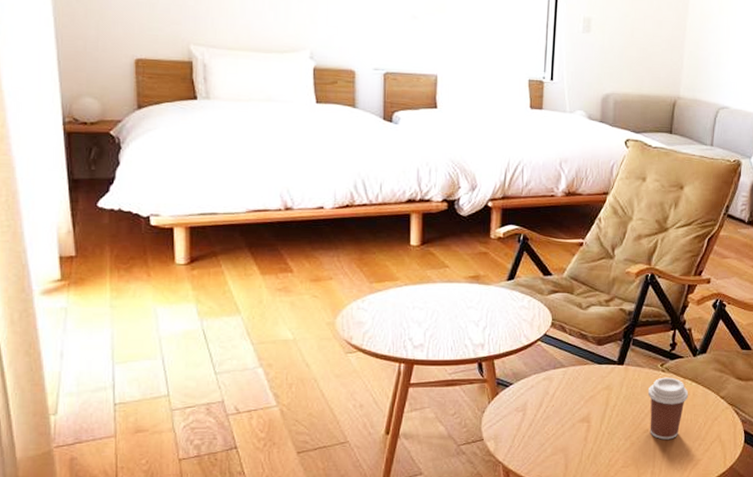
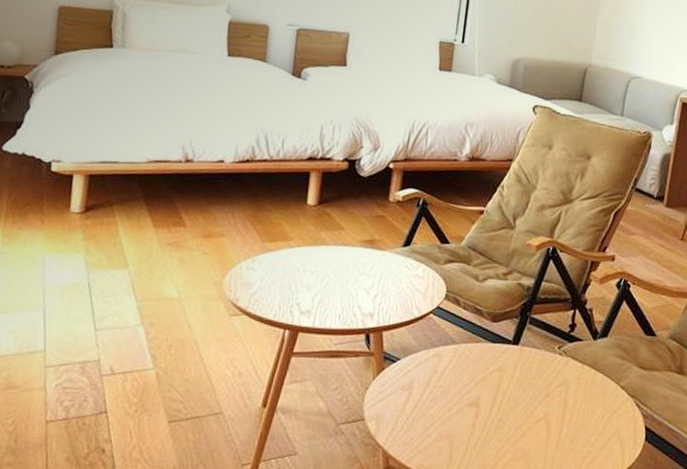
coffee cup: present [647,377,689,440] -> none [542,361,587,432]

